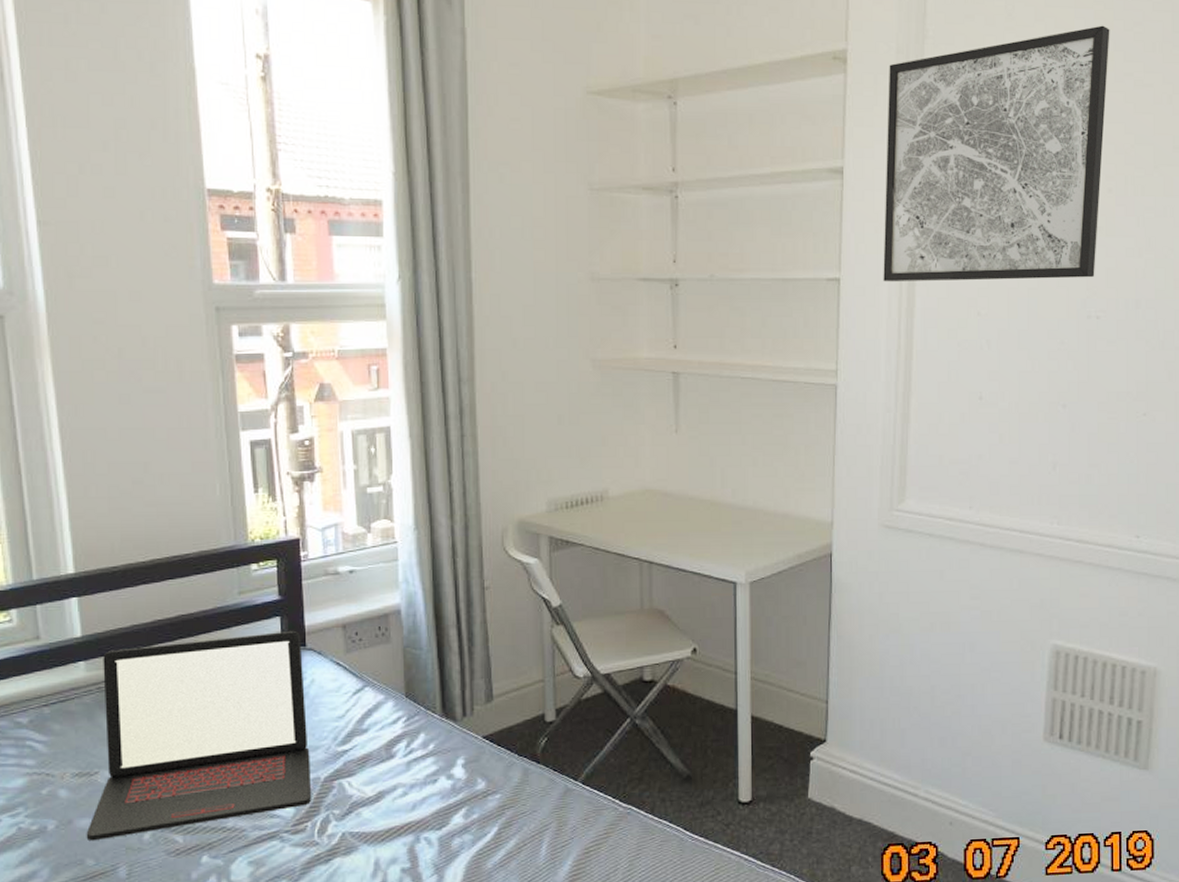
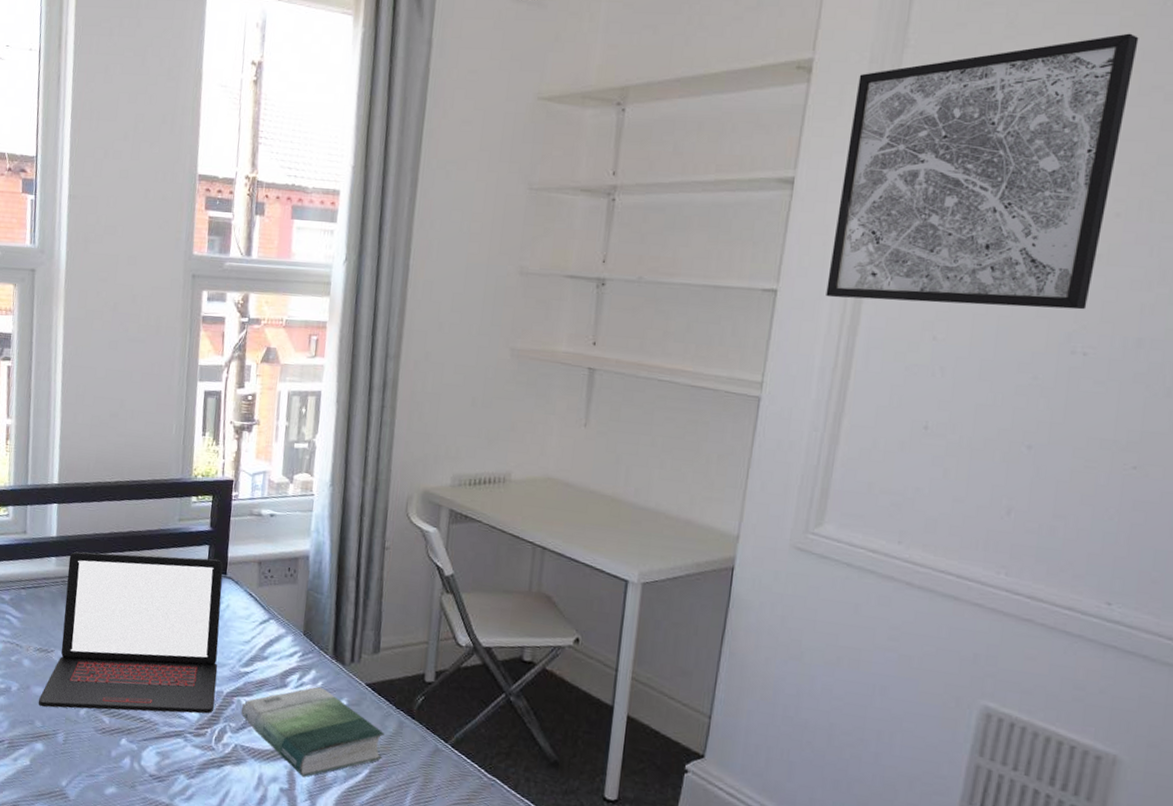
book: none [344,750,511,850] -> present [240,687,384,777]

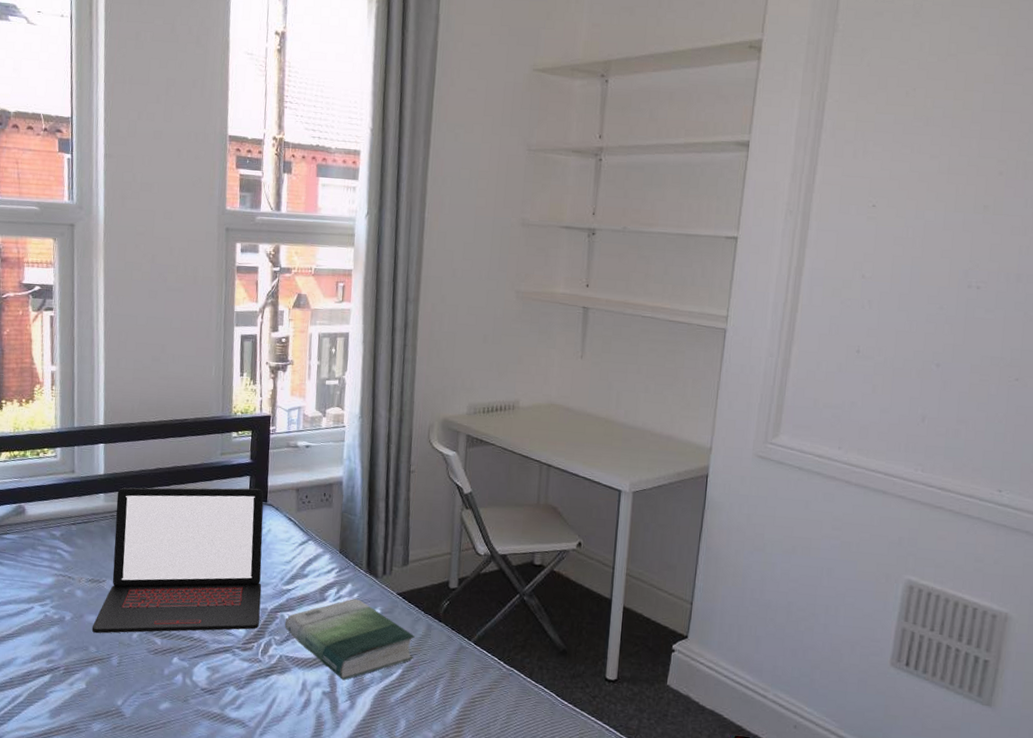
wall art: present [826,33,1139,310] -> none [777,23,1014,252]

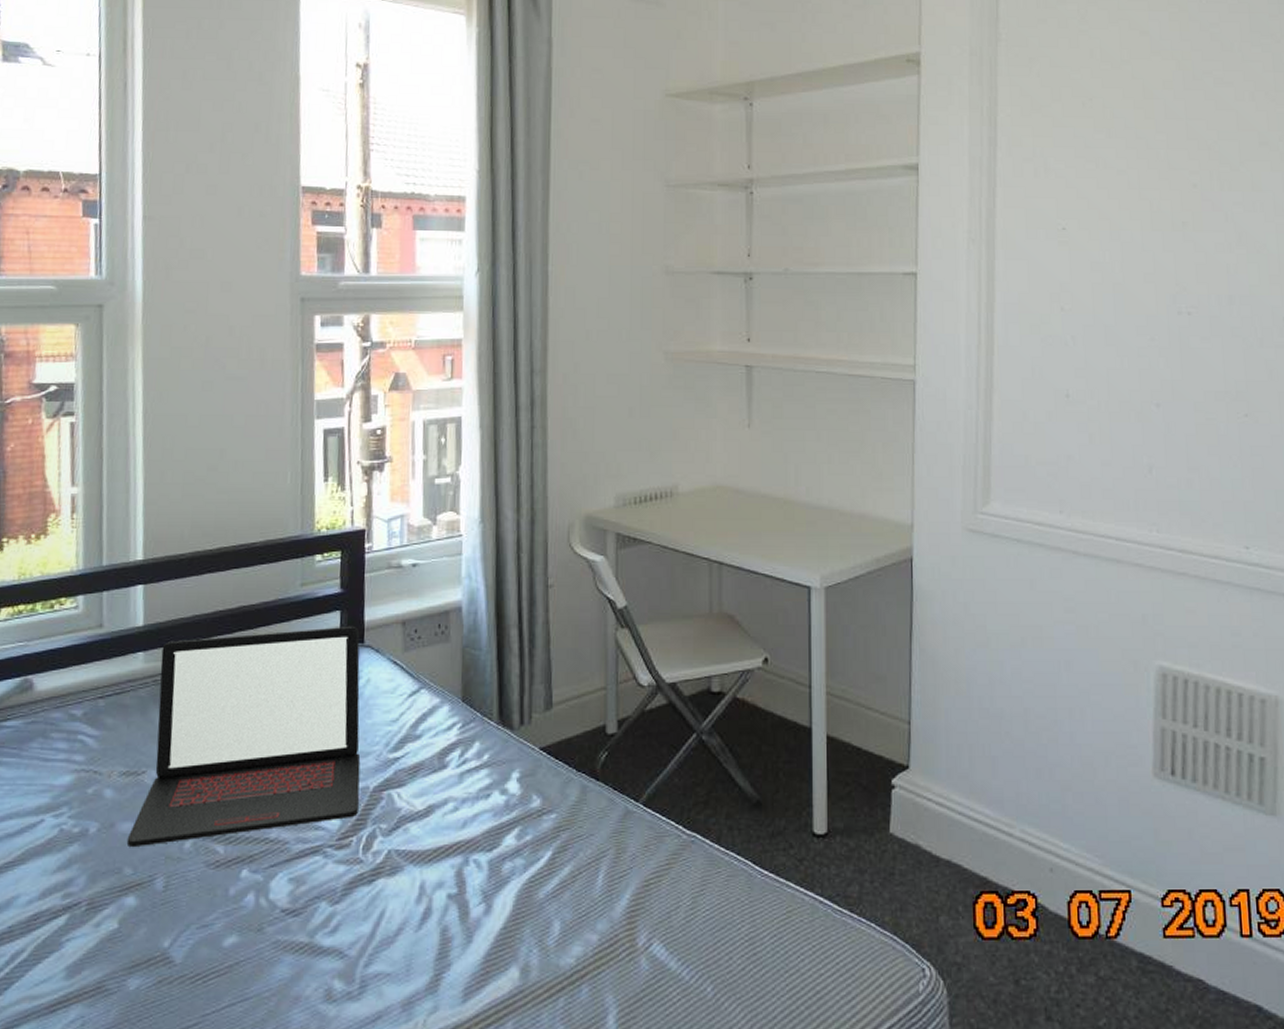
book: present [284,599,415,680] -> none [392,762,567,874]

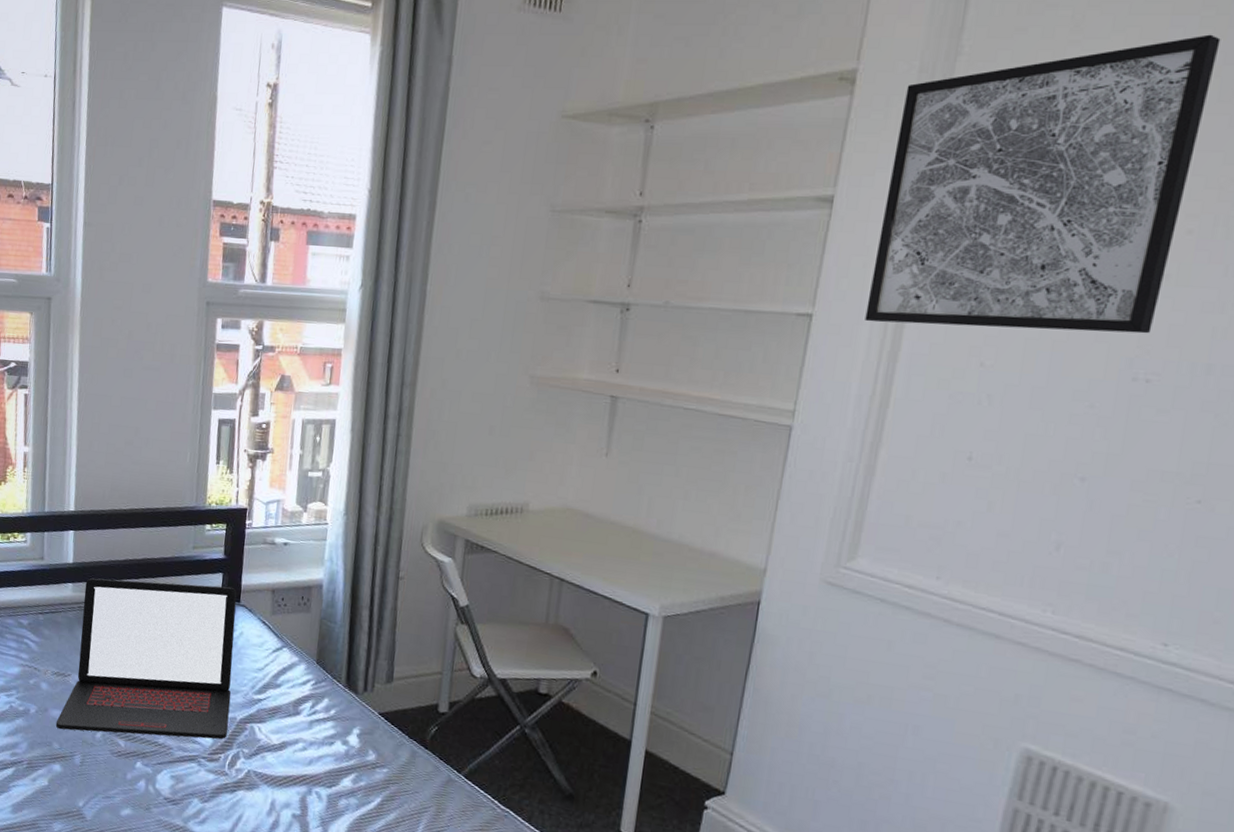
wall art: none [961,26,1186,277] -> present [865,34,1221,334]

